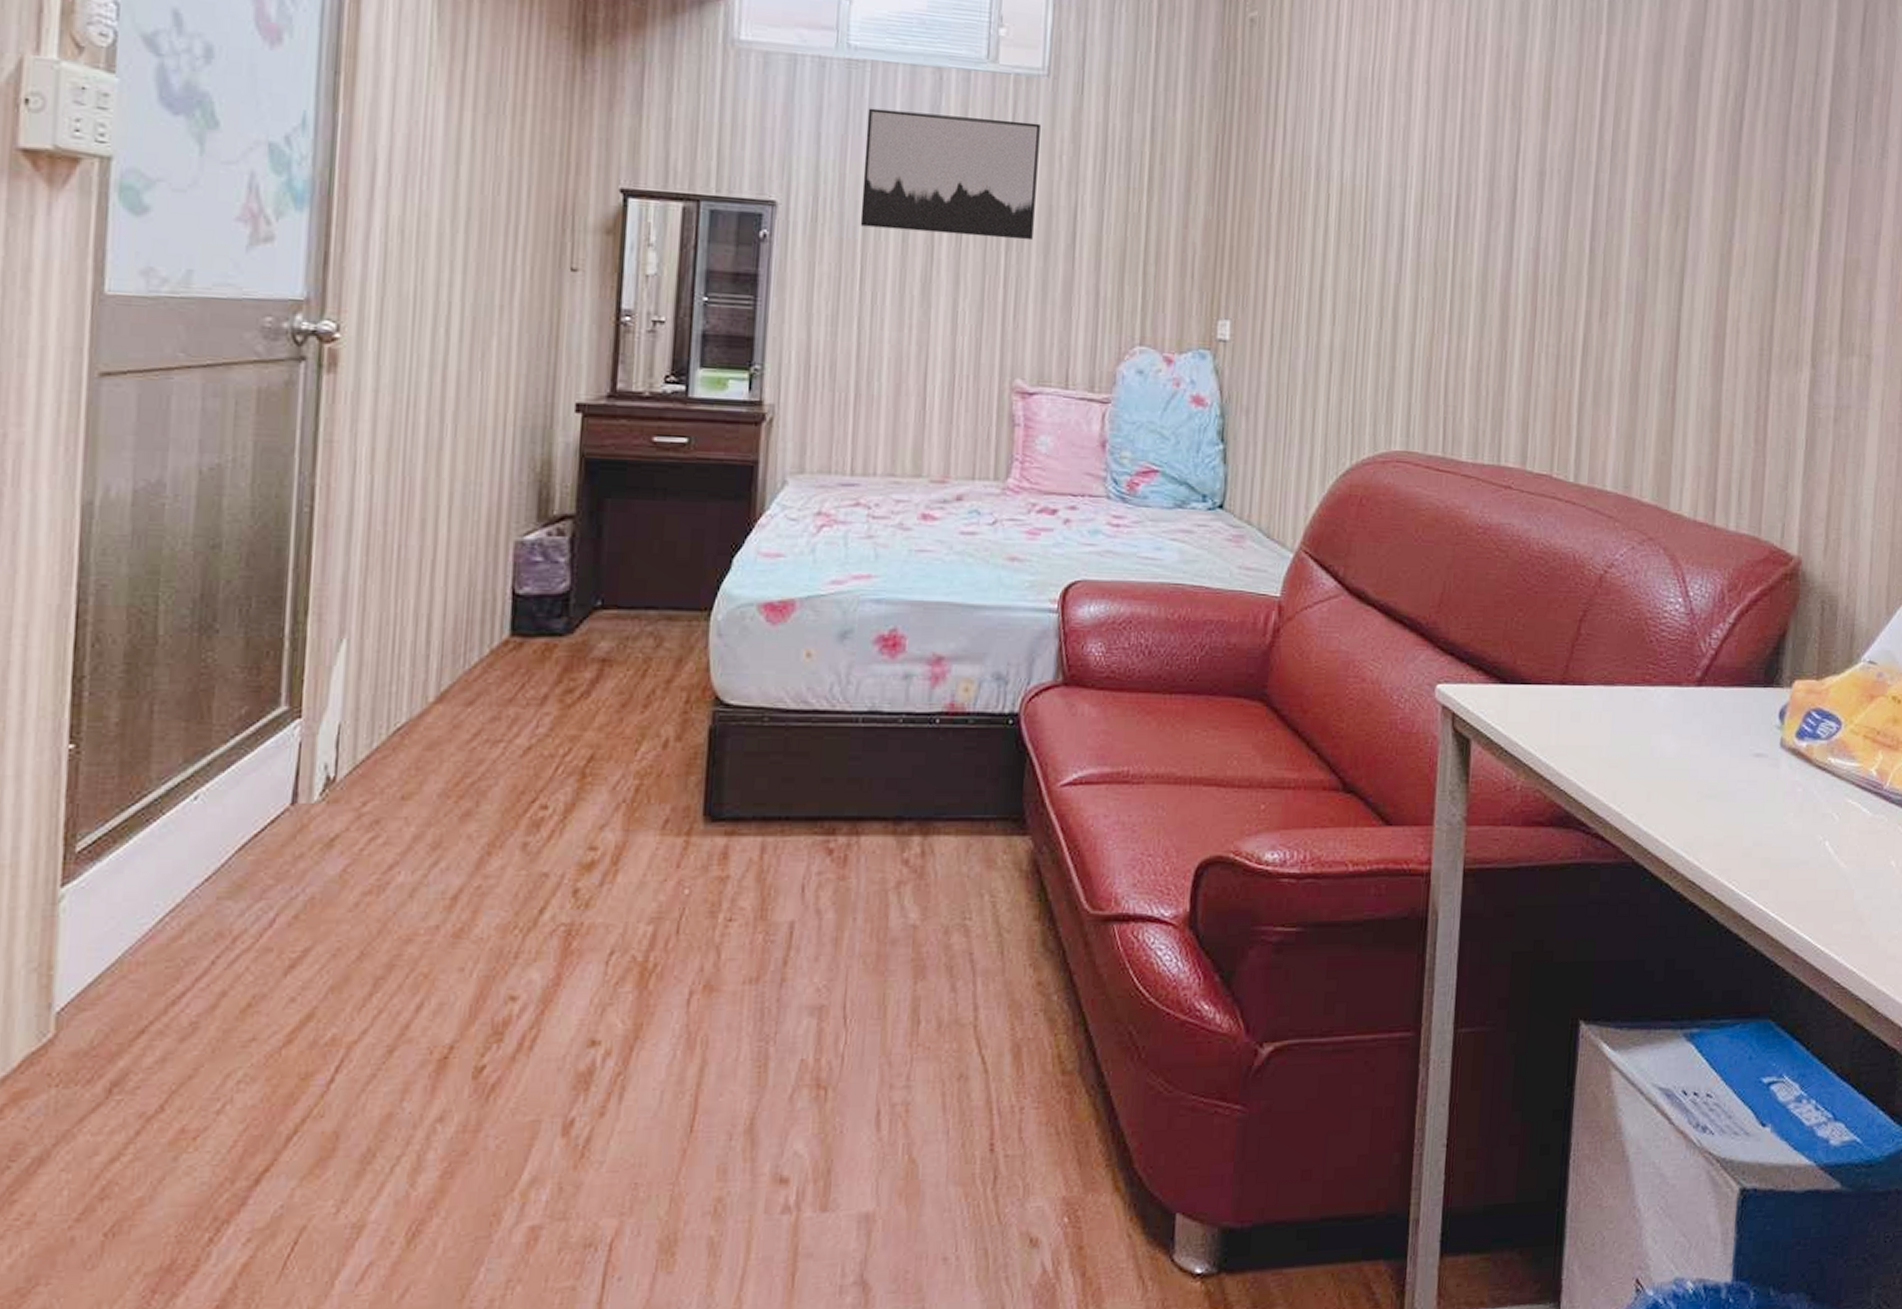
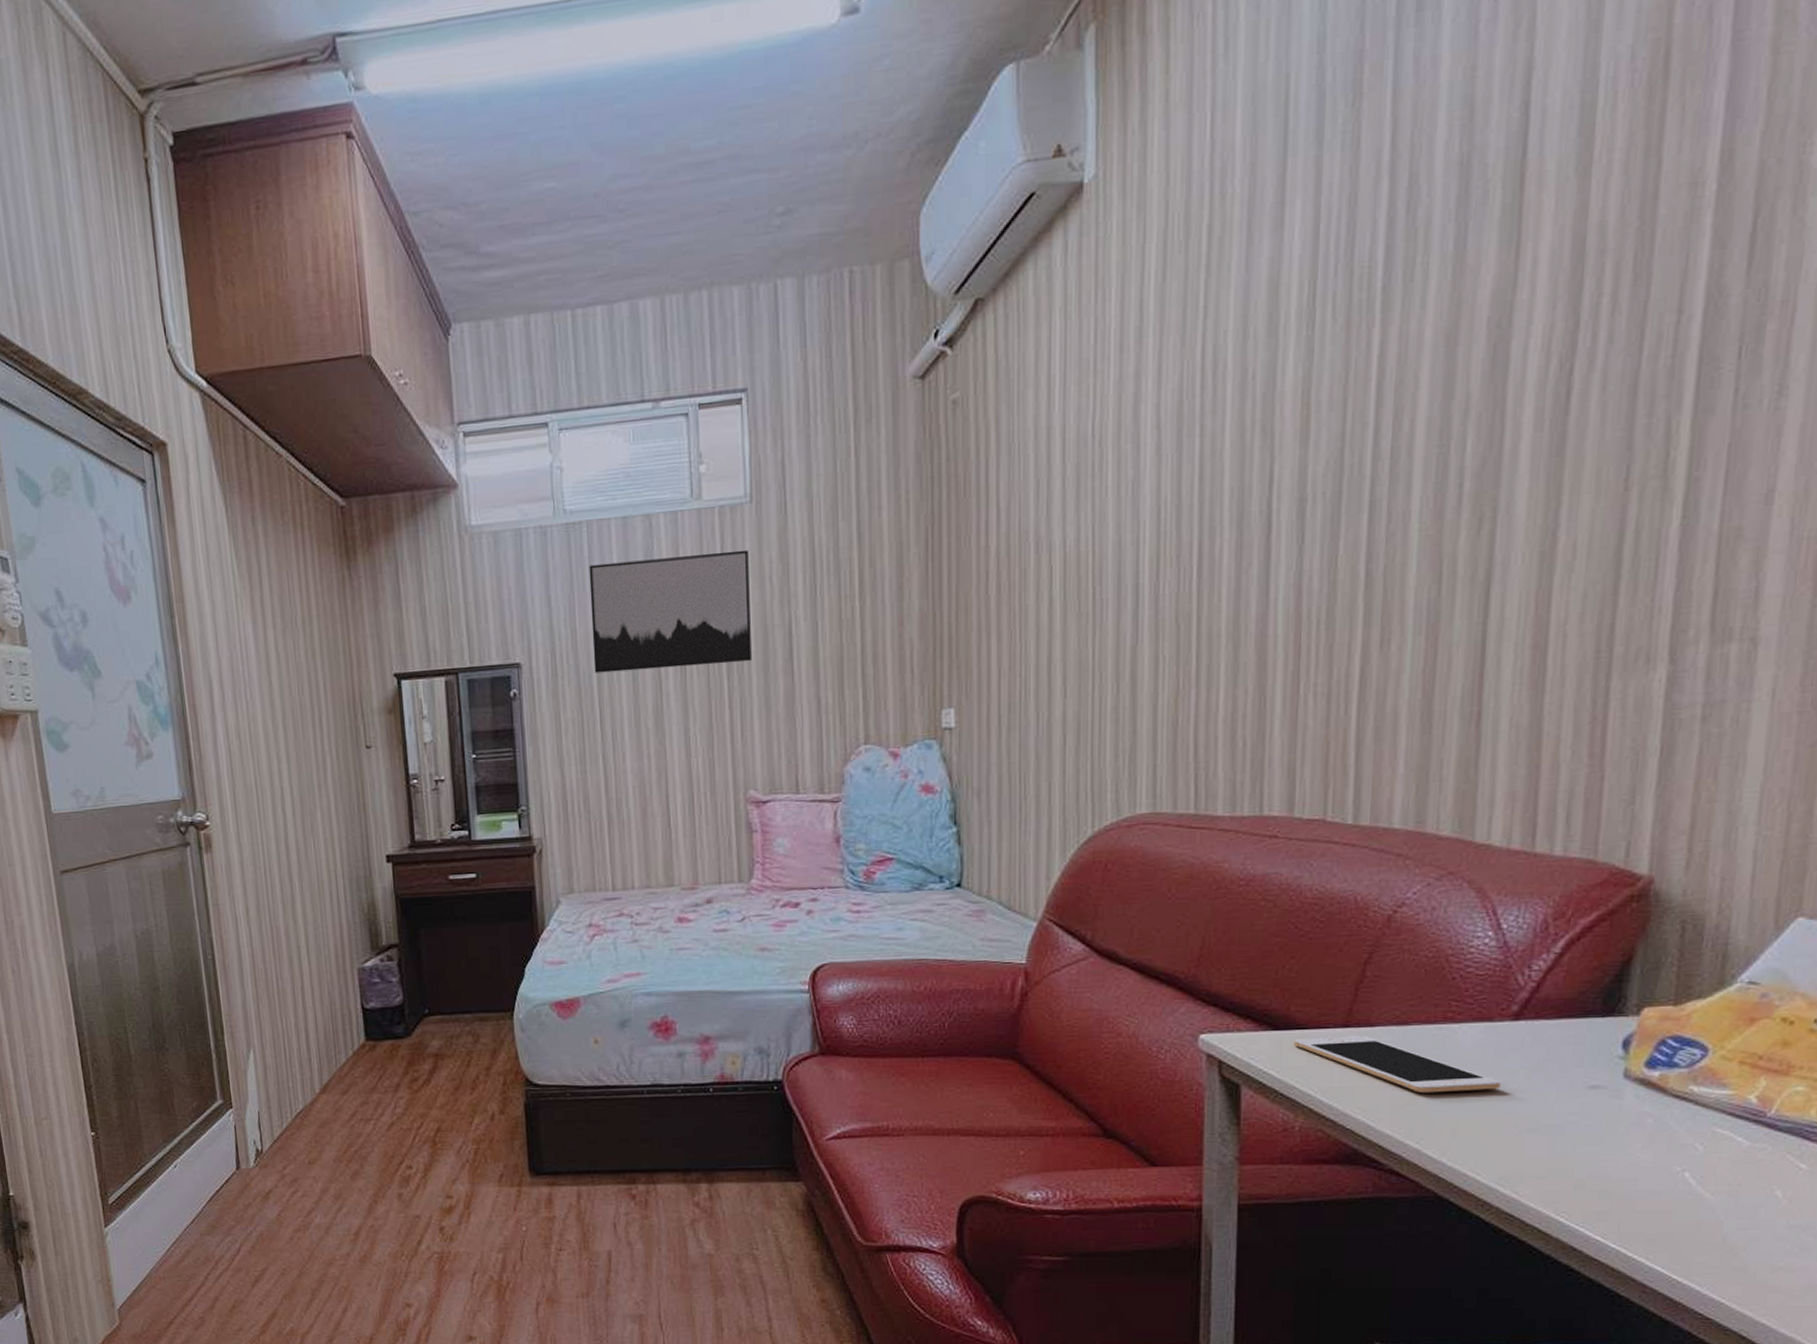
cell phone: none [1518,693,1687,756] -> present [1293,1036,1501,1094]

